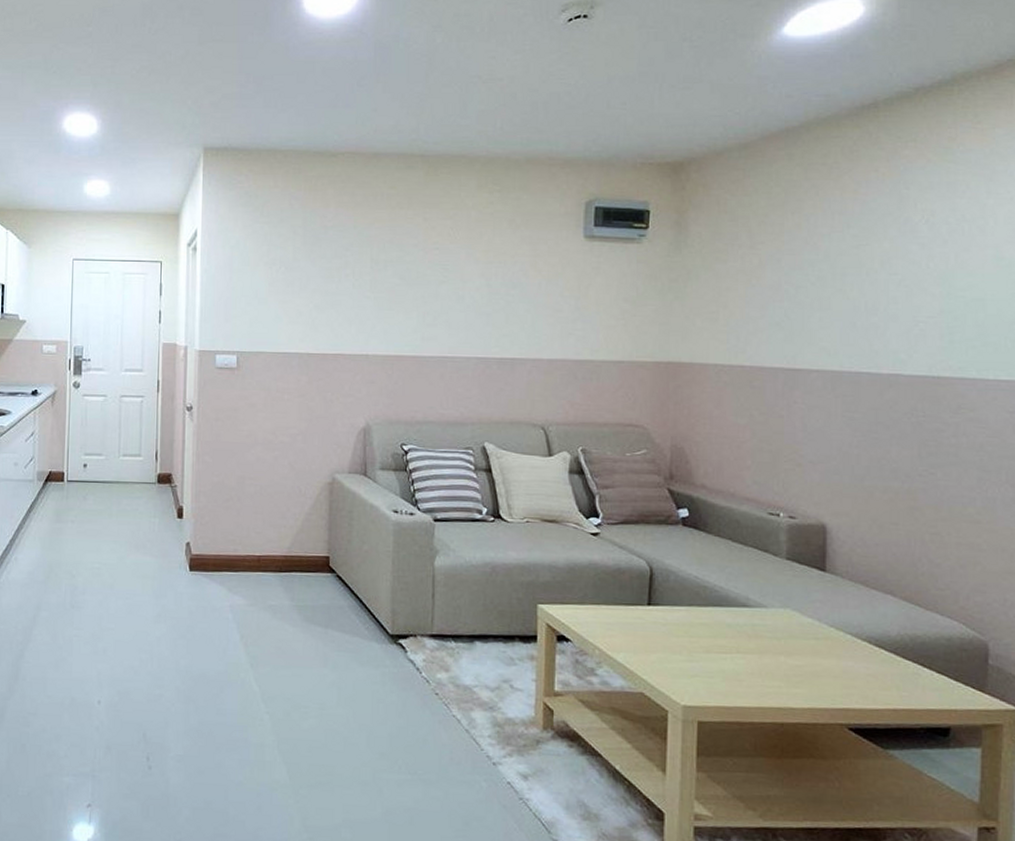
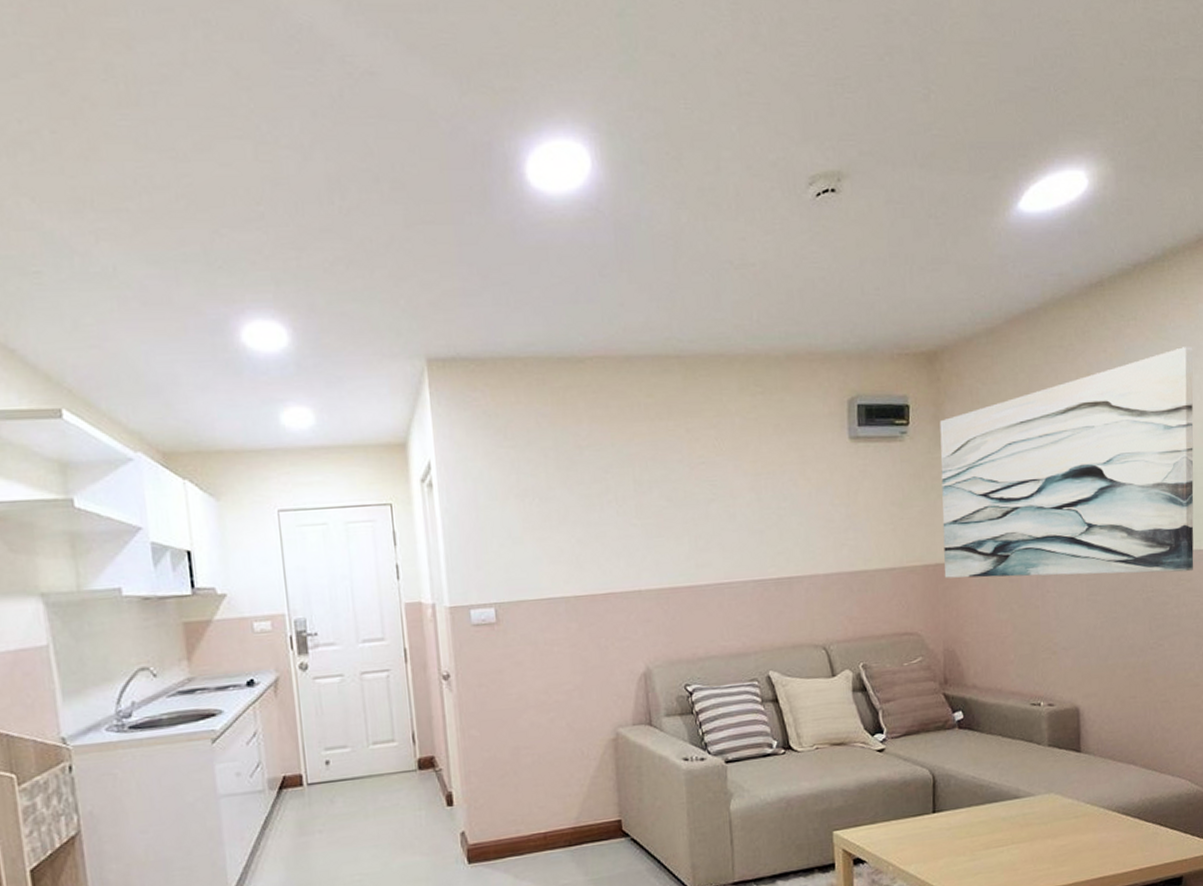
wall art: none [677,171,987,401] -> present [940,346,1194,578]

